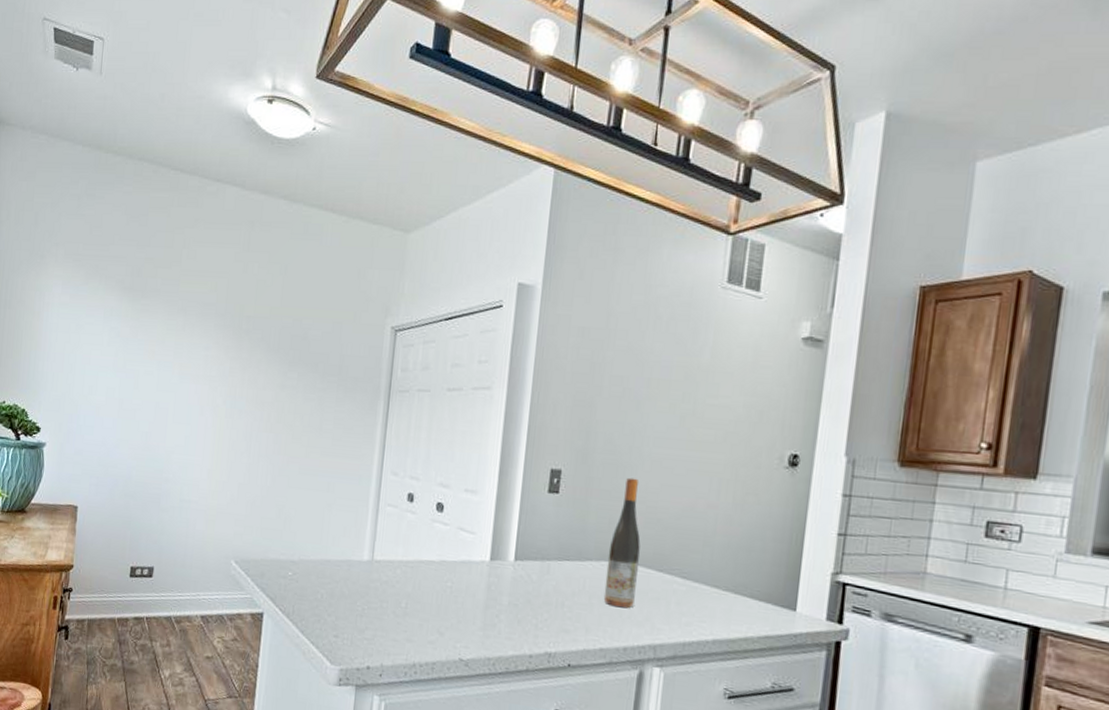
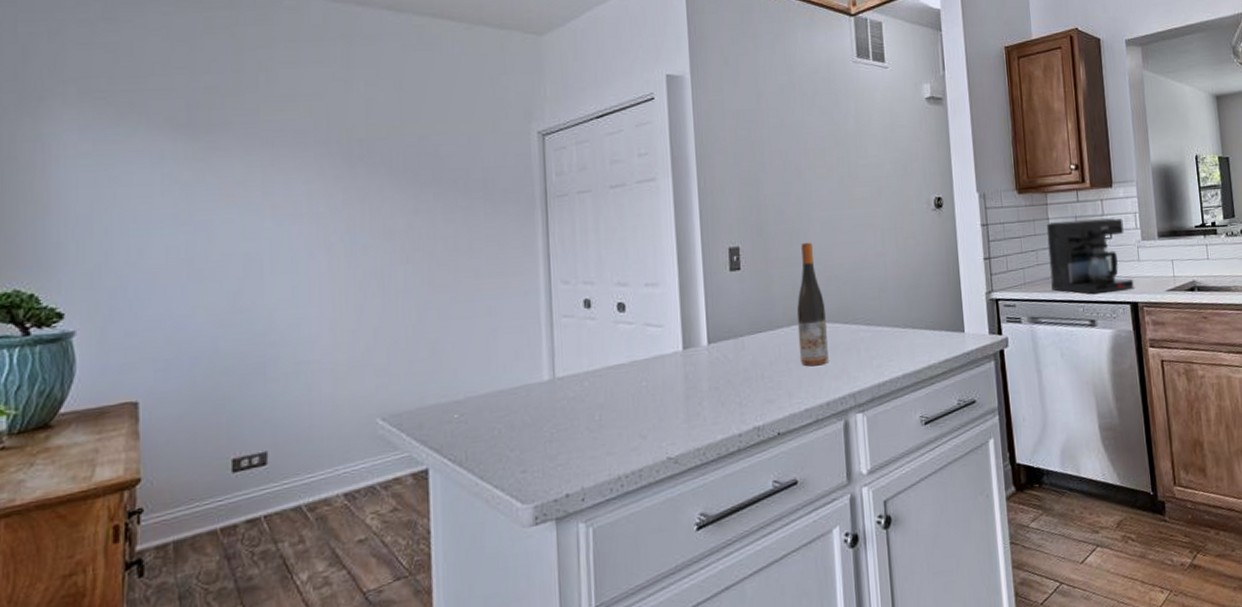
coffee maker: none [920,508,1043,610] -> present [1046,218,1134,295]

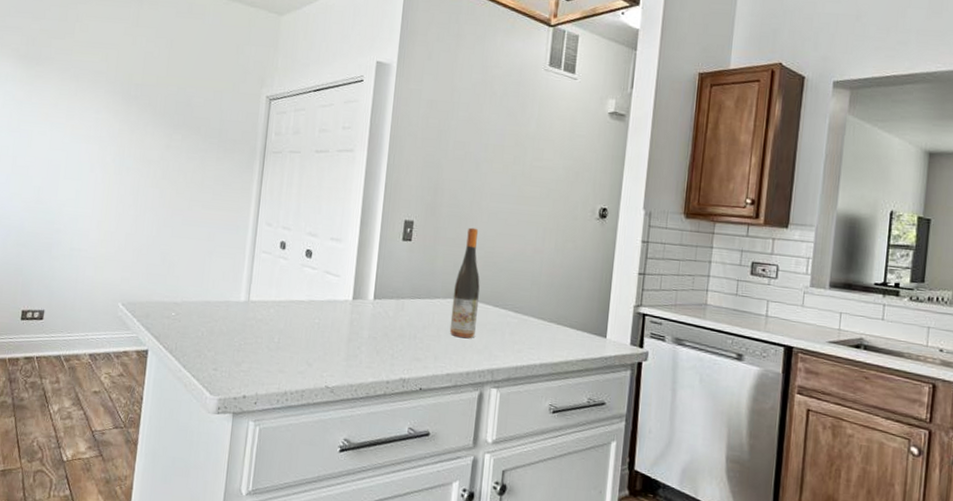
coffee maker: present [1046,218,1134,295] -> none [703,251,793,333]

